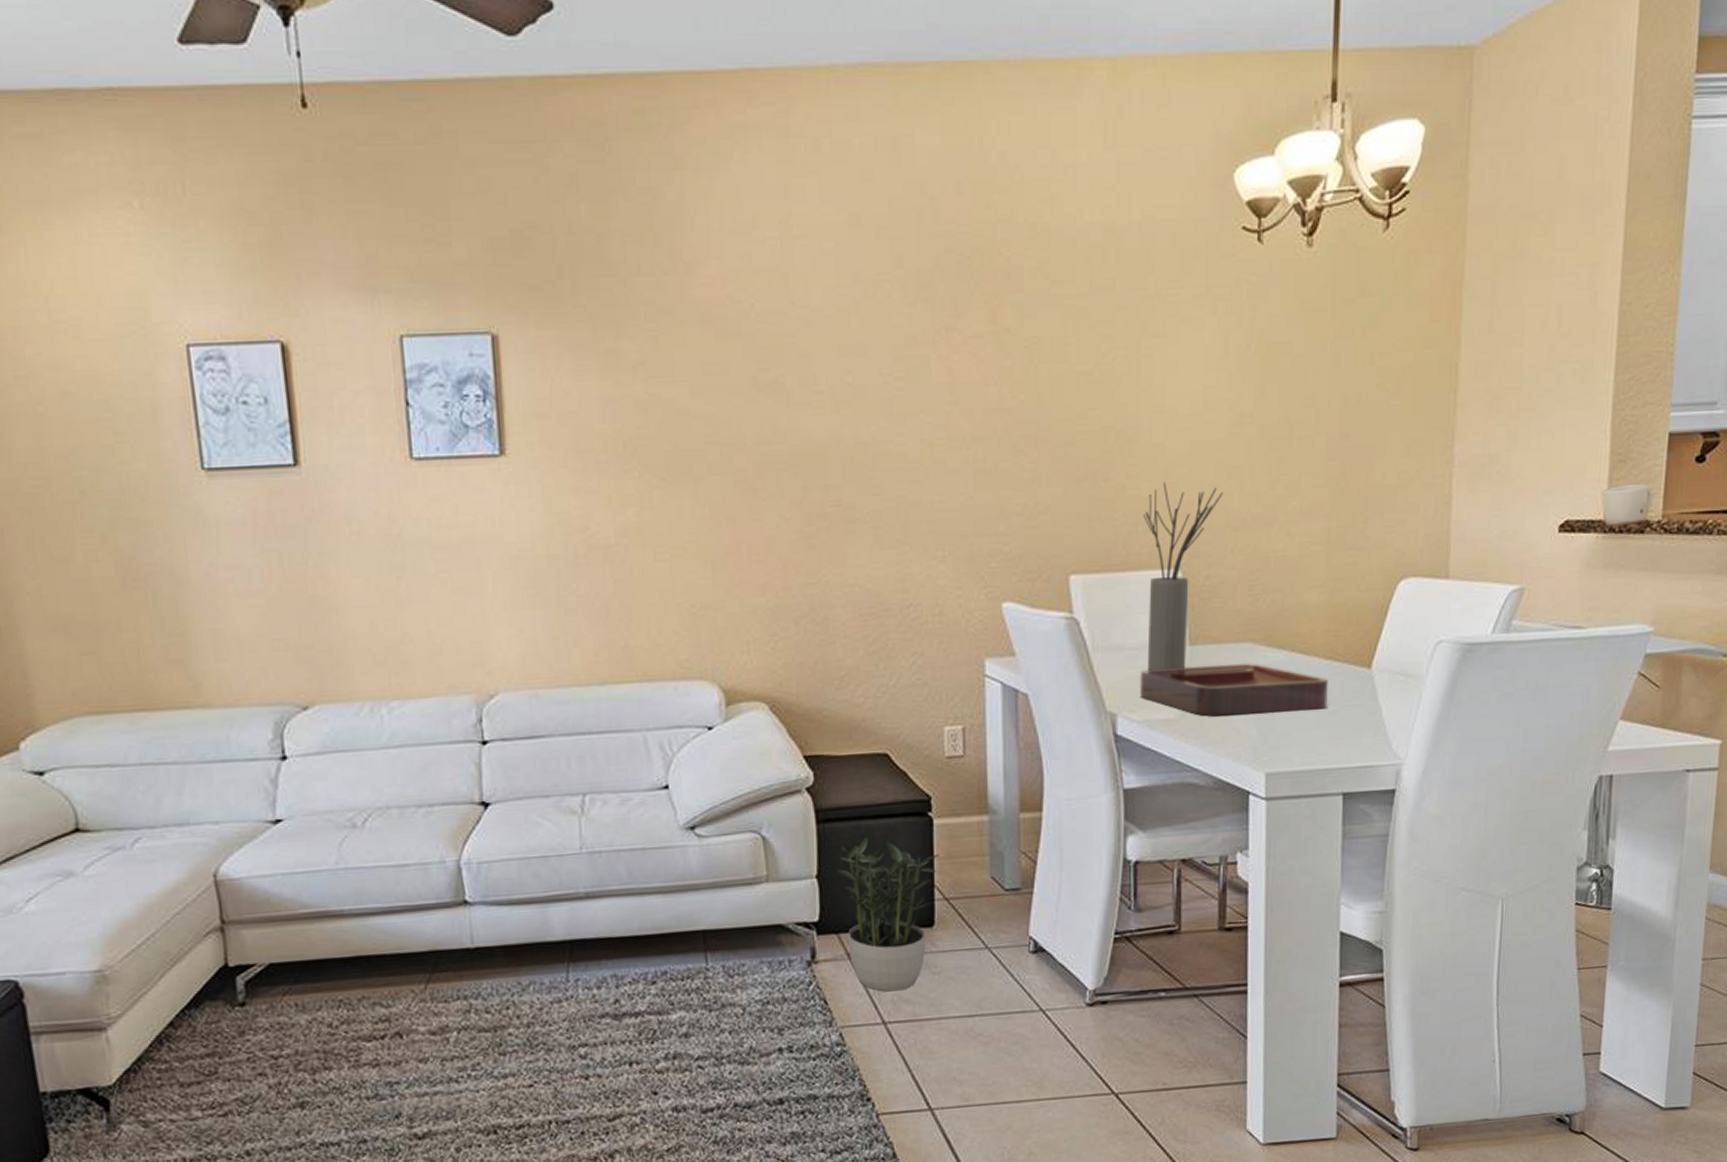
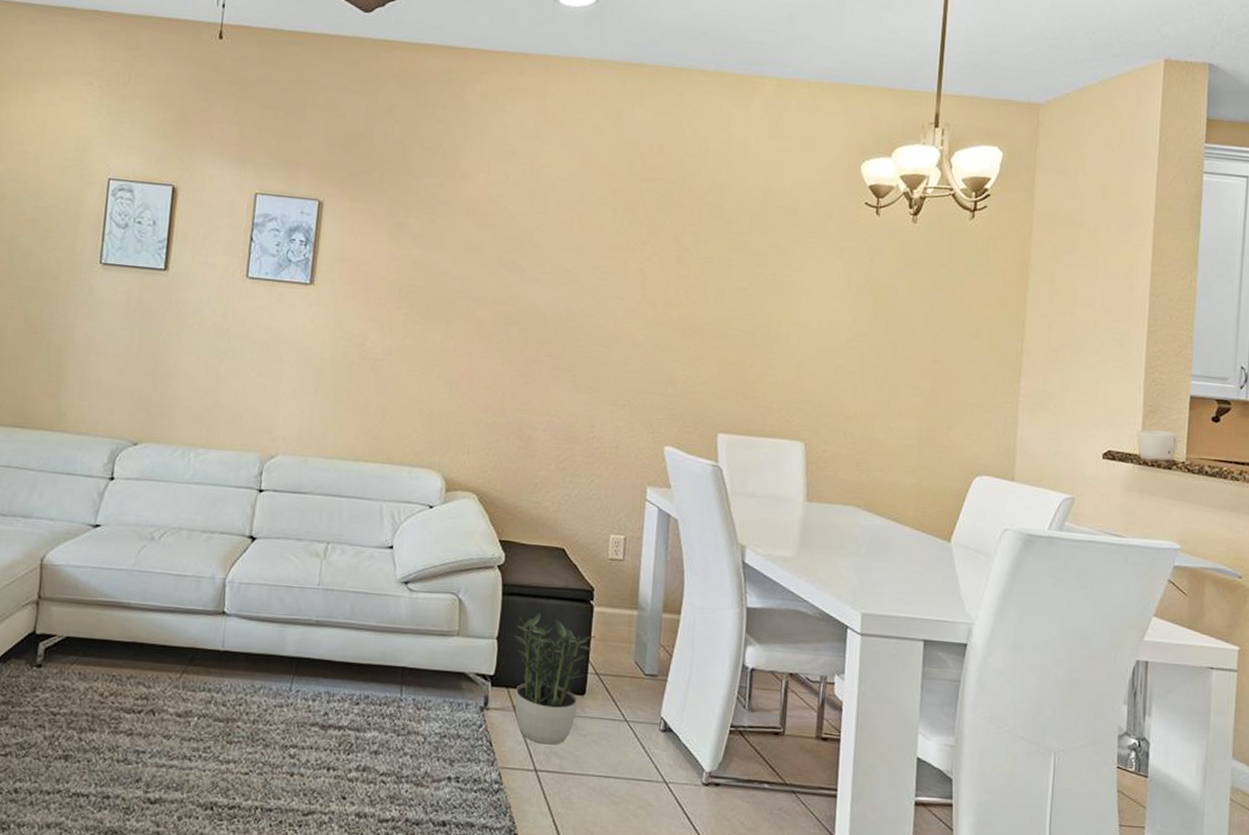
decorative tray: present [1140,663,1328,717] -> none [765,514,916,569]
vase: present [1144,482,1223,670] -> none [773,375,840,519]

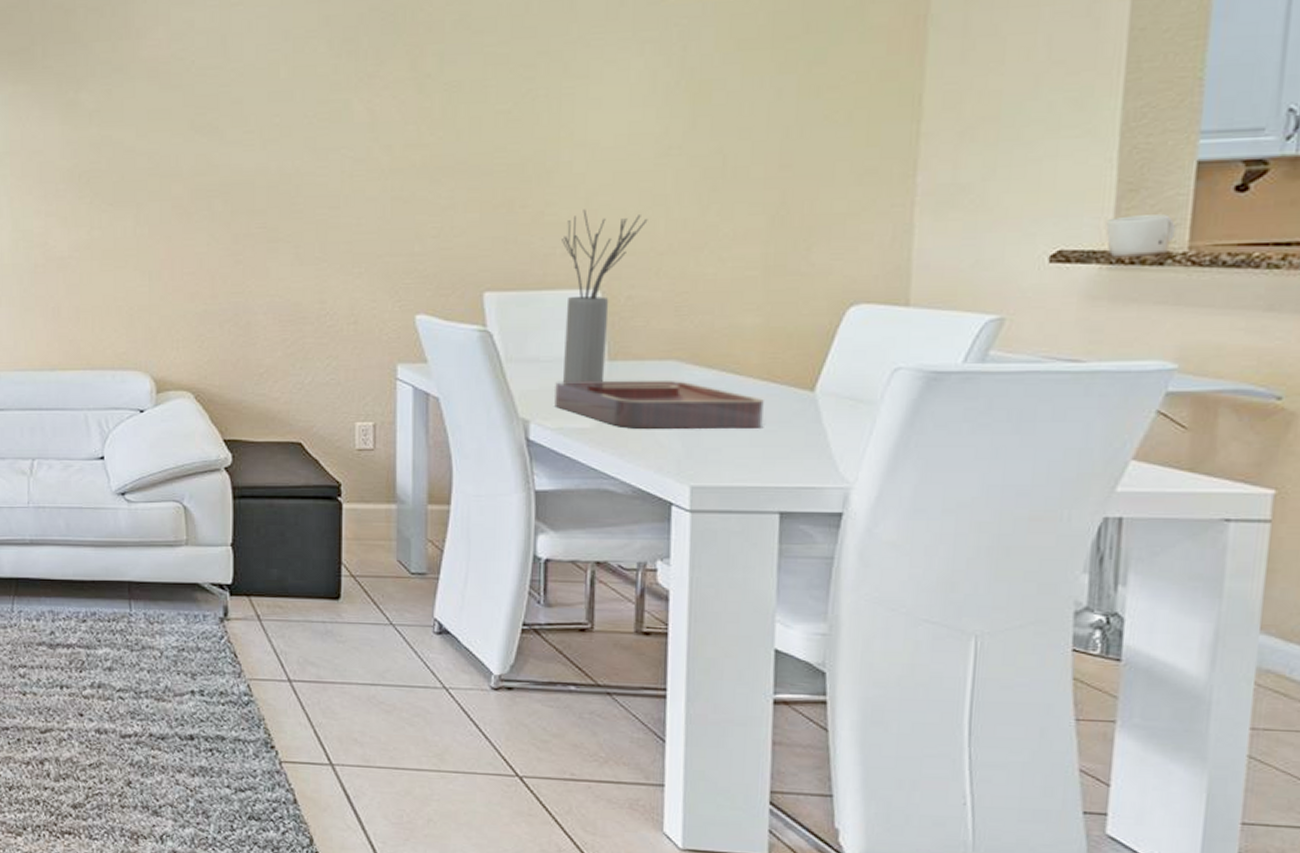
potted plant: present [509,613,595,745] -> none [243,514,347,654]
decorative tray: none [765,514,916,569] -> present [554,380,764,429]
vase: none [773,375,840,519] -> present [562,209,648,382]

